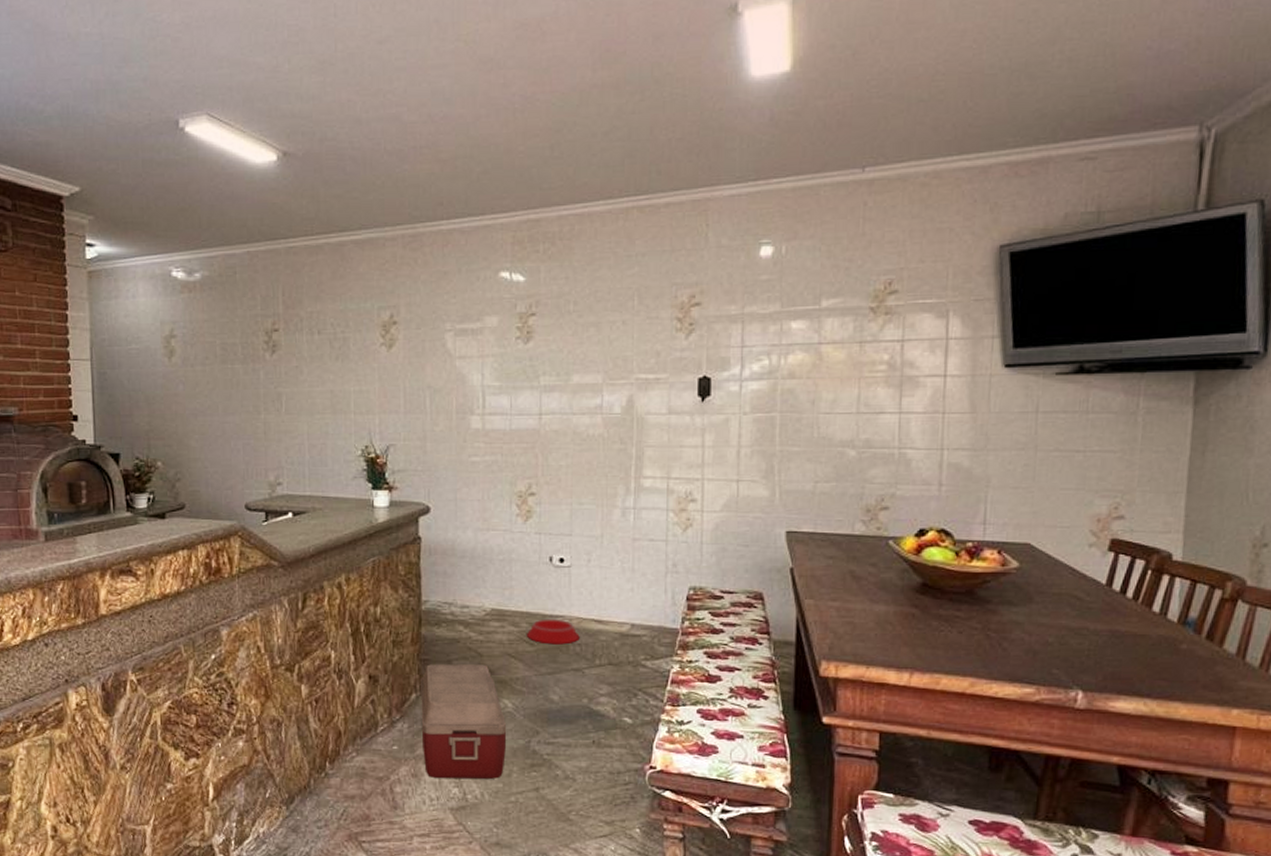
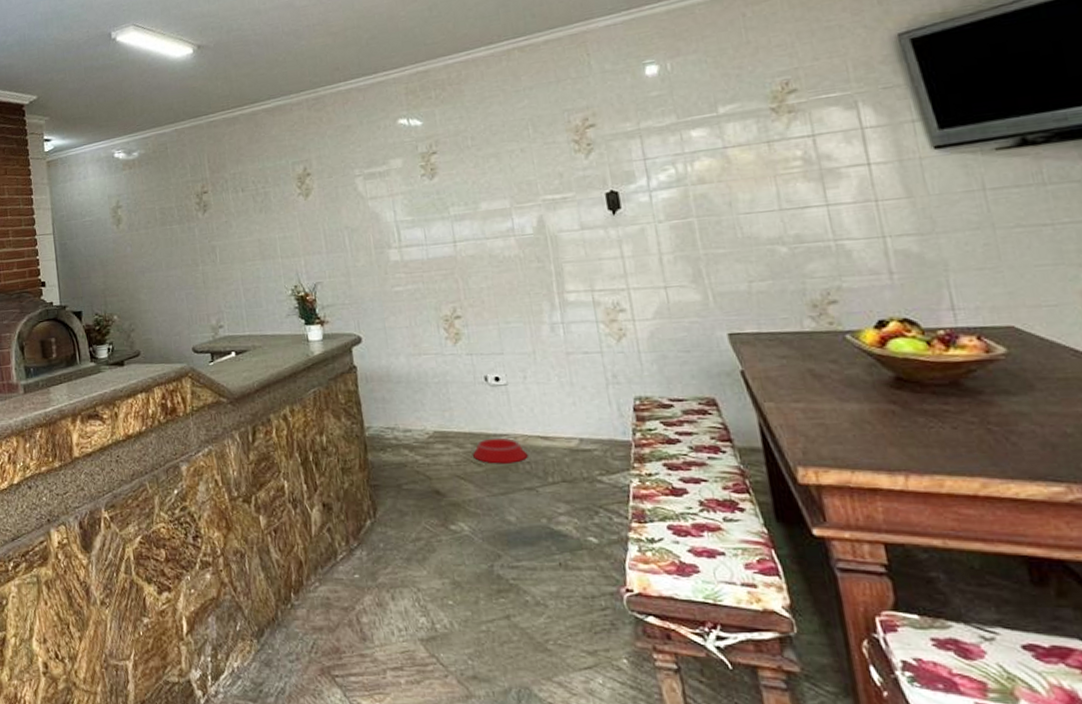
cooler: present [421,664,507,779] -> none [373,488,470,607]

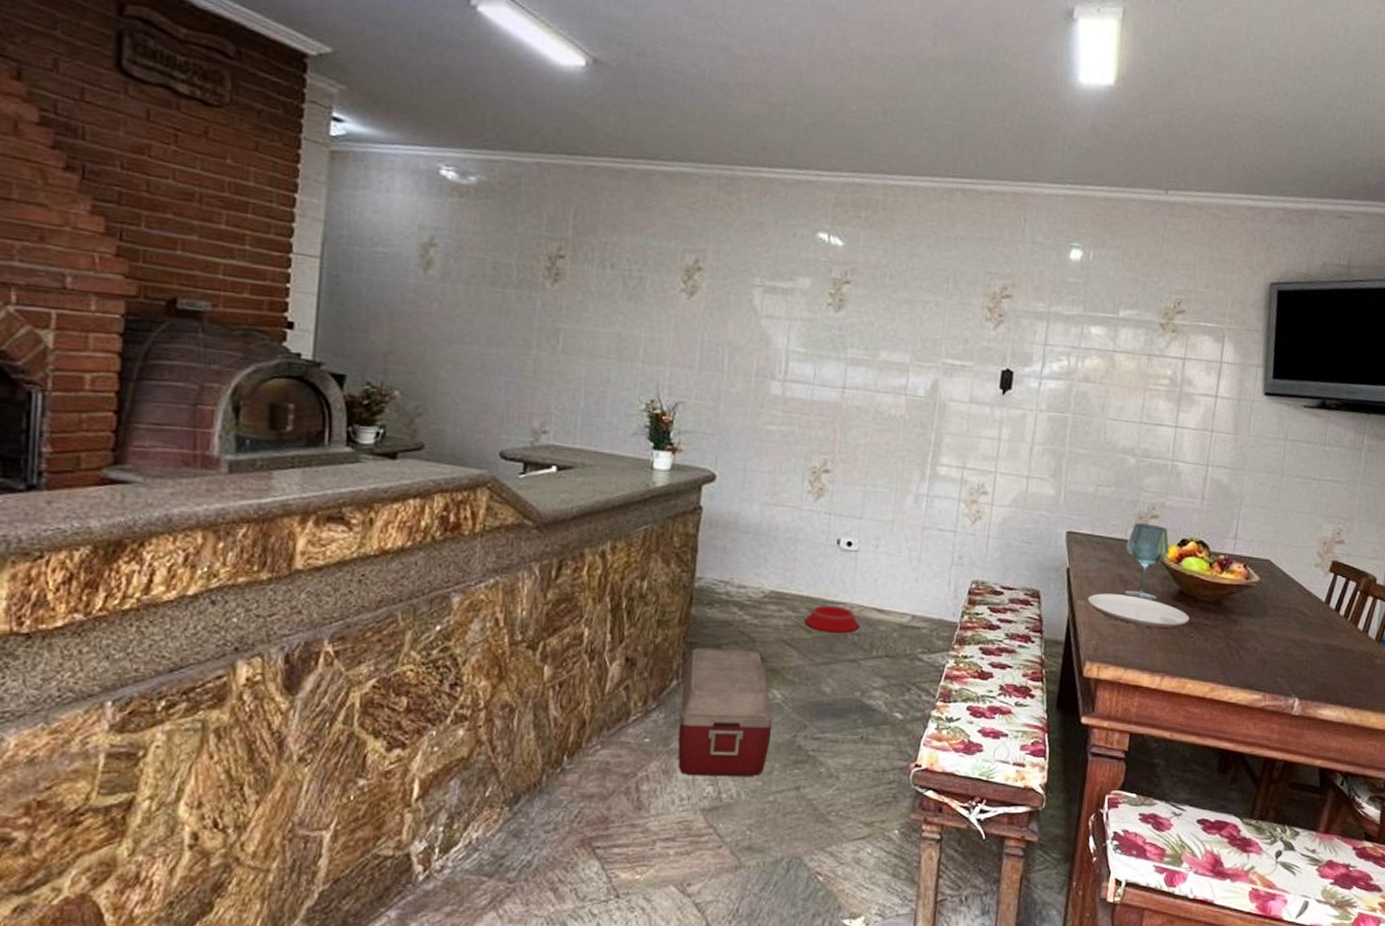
cooler: none [373,488,470,607] -> present [678,648,773,776]
plate: none [777,389,922,422] -> present [1088,593,1190,629]
wine glass: none [806,310,869,394] -> present [1123,523,1169,602]

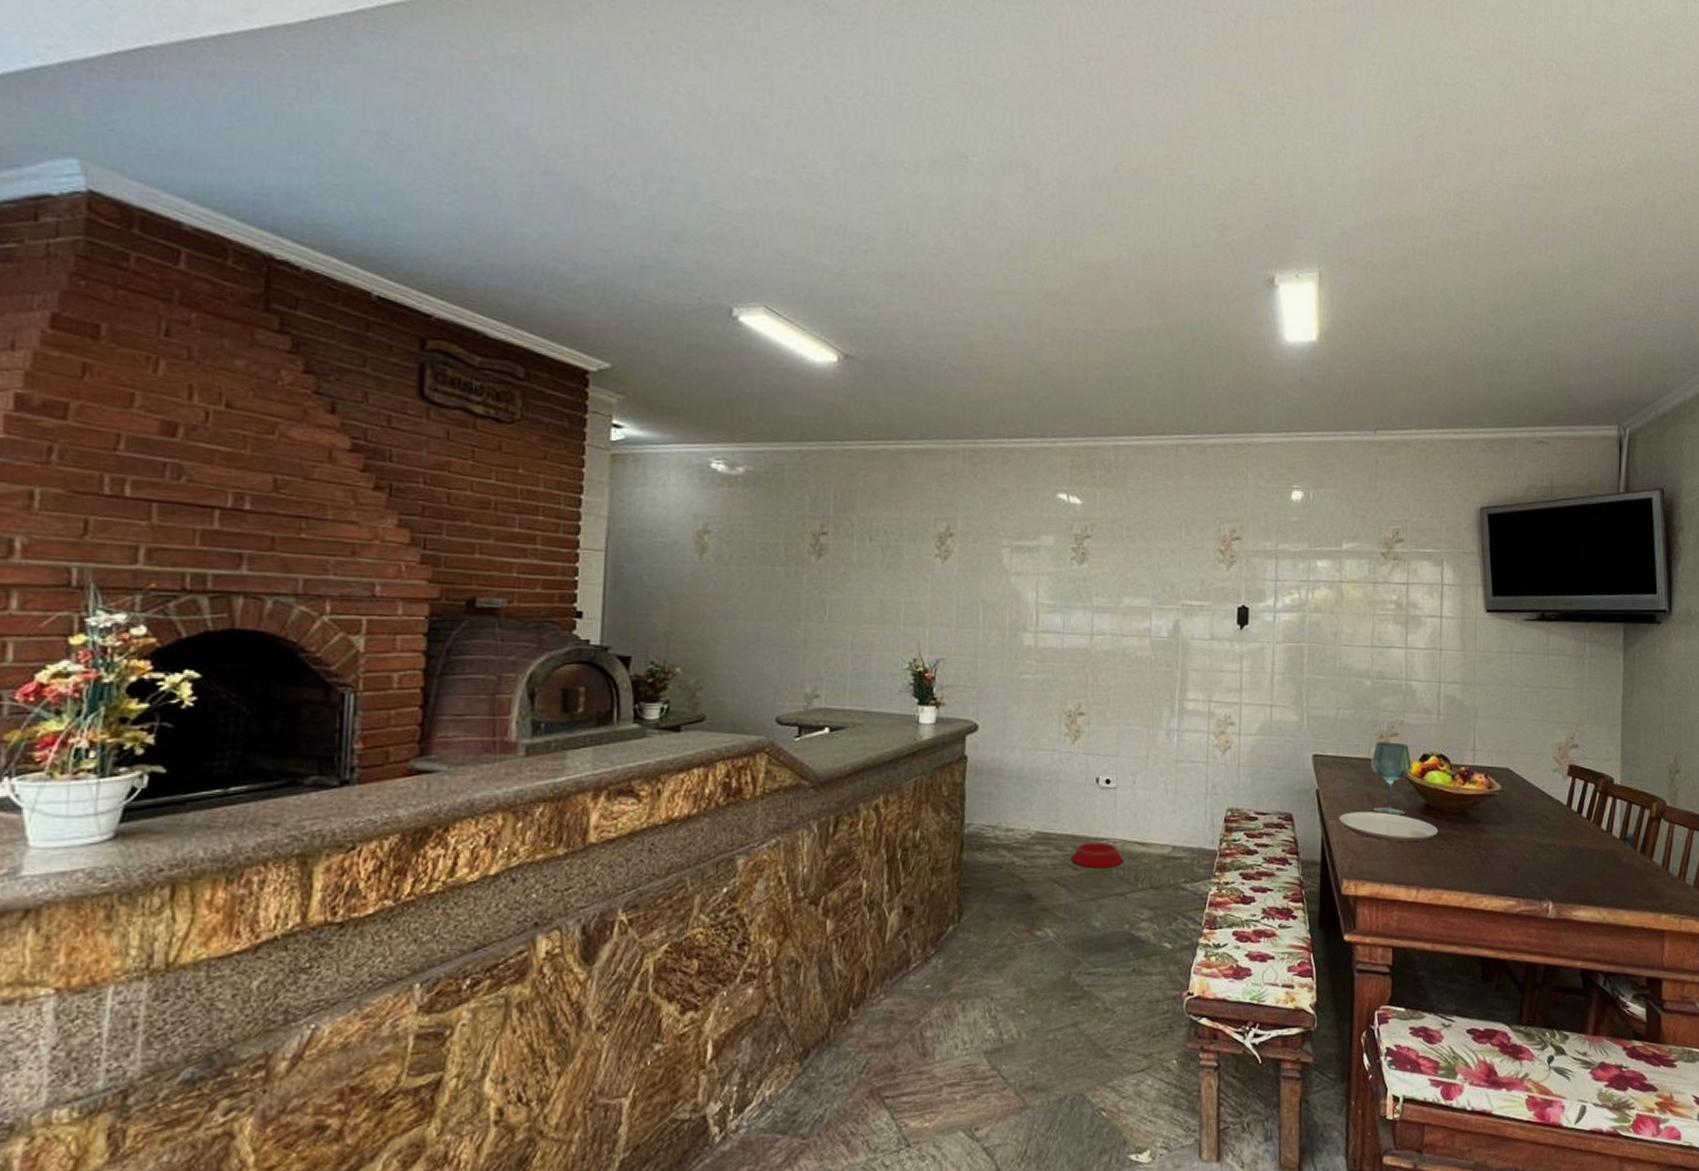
cooler: present [678,648,773,776] -> none [957,891,1048,1018]

